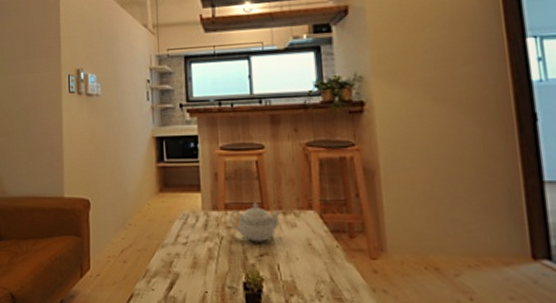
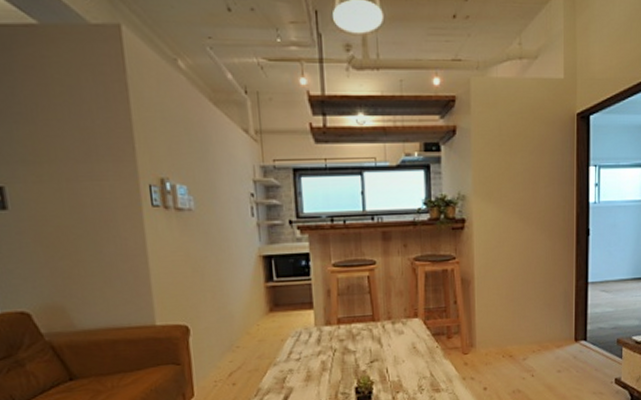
teapot: present [229,203,281,243] -> none [342,315,390,351]

